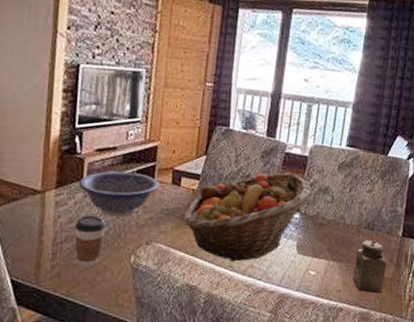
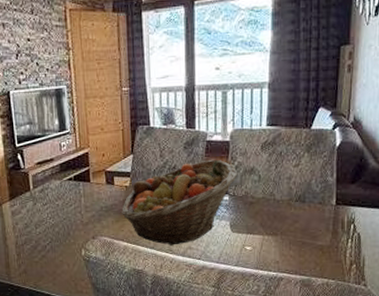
coffee cup: present [74,216,106,268] -> none [30,220,56,264]
decorative bowl: present [78,171,160,217] -> none [27,178,96,219]
salt shaker: present [353,240,387,294] -> none [290,212,323,261]

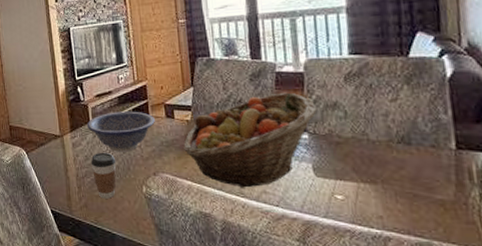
decorative bowl: none [27,178,96,219] -> present [86,111,155,152]
coffee cup: none [30,220,56,264] -> present [91,153,116,199]

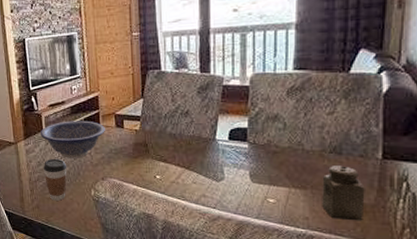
fruit basket: present [184,92,318,188] -> none [131,104,259,192]
salt shaker: none [392,157,444,220] -> present [322,166,365,221]

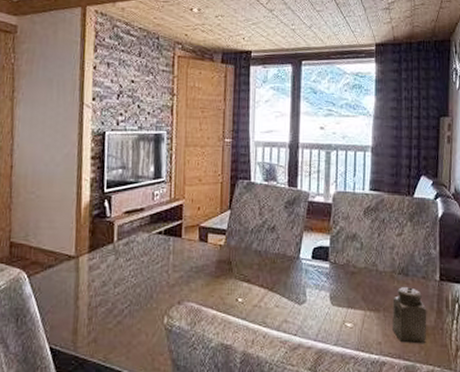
decorative bowl: present [40,120,105,158] -> none [109,231,187,277]
coffee cup: present [43,159,67,201] -> none [108,278,138,332]

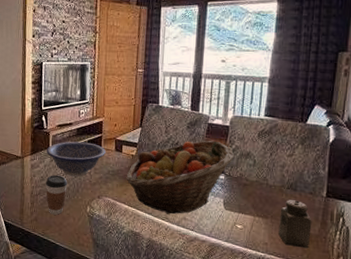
coffee cup: none [108,278,138,332] -> present [45,175,68,215]
decorative bowl: none [109,231,187,277] -> present [46,141,106,177]
fruit basket: none [213,221,340,317] -> present [126,140,235,214]

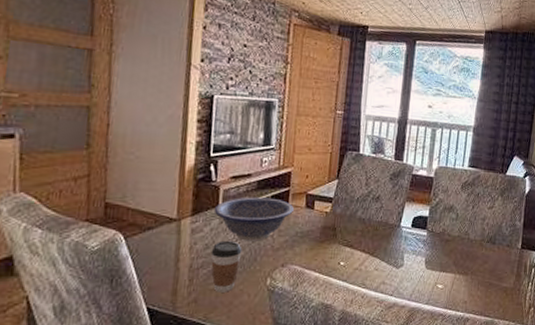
fruit basket: present [126,140,235,214] -> none [318,193,438,279]
salt shaker: present [278,200,312,249] -> none [477,254,508,303]

